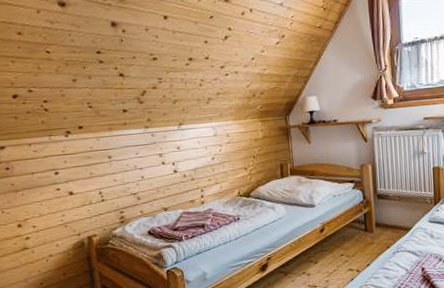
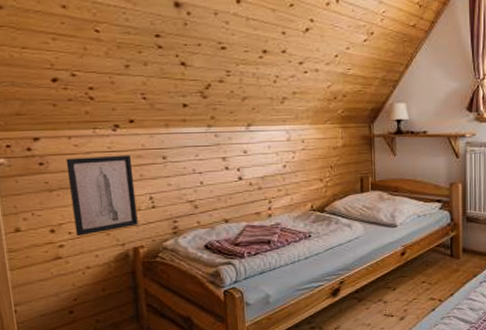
wall art: none [27,156,91,229] -> present [65,154,138,236]

